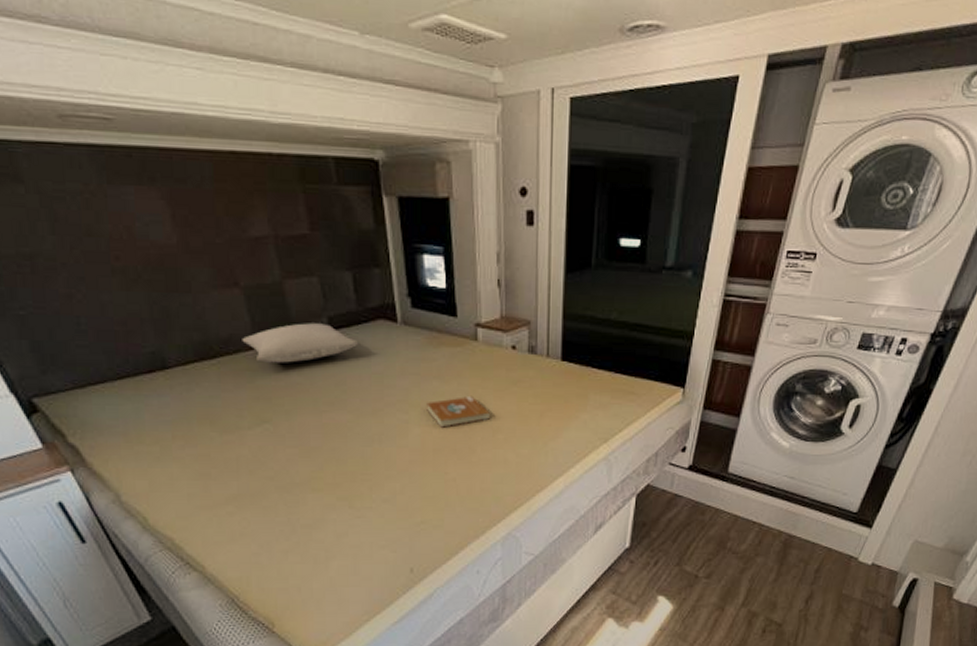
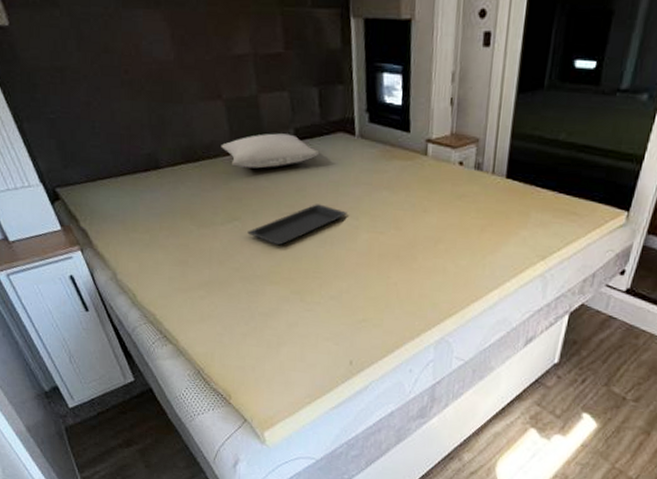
serving tray: none [281,399,395,447] -> present [247,204,347,245]
book: present [425,395,490,428] -> none [374,206,433,235]

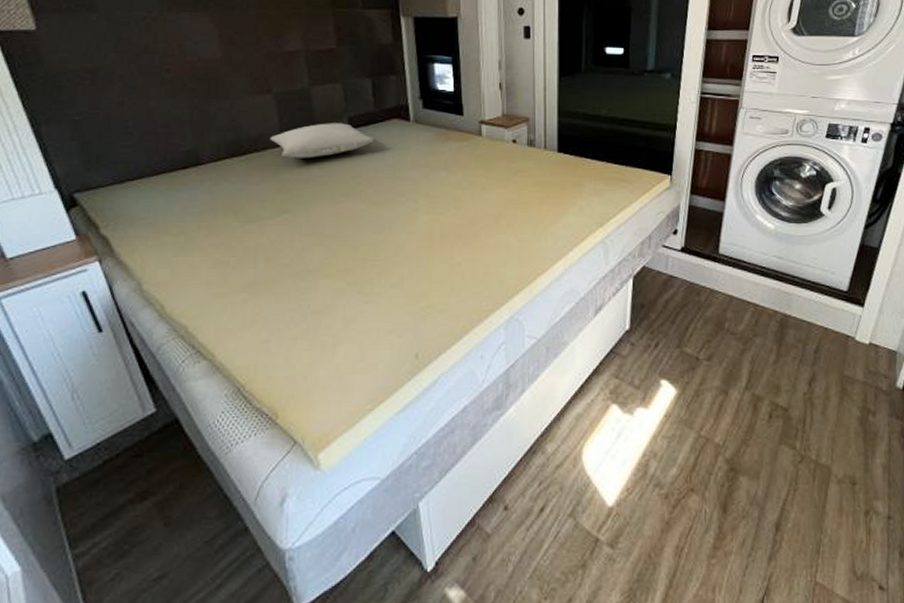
serving tray: present [247,204,347,245] -> none [298,189,405,234]

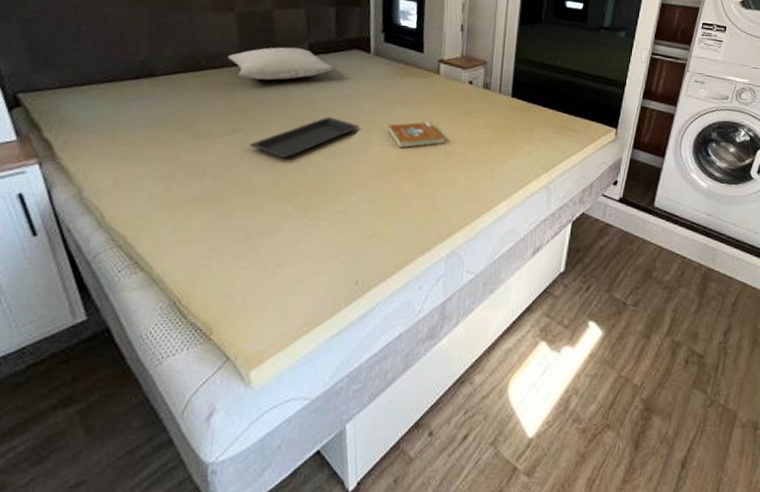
serving tray: none [298,189,405,234] -> present [249,116,359,158]
book: none [433,185,493,215] -> present [387,121,445,149]

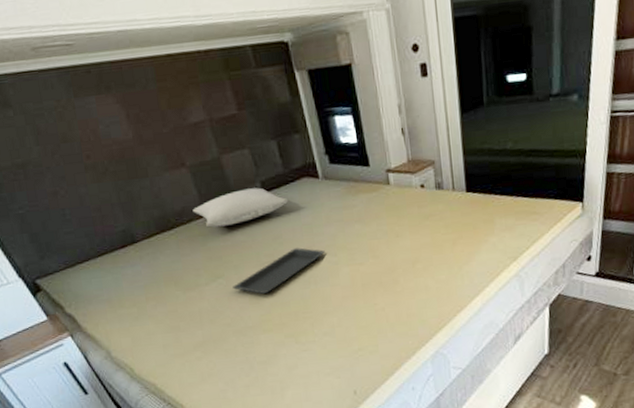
book: present [387,121,445,149] -> none [351,233,408,265]

